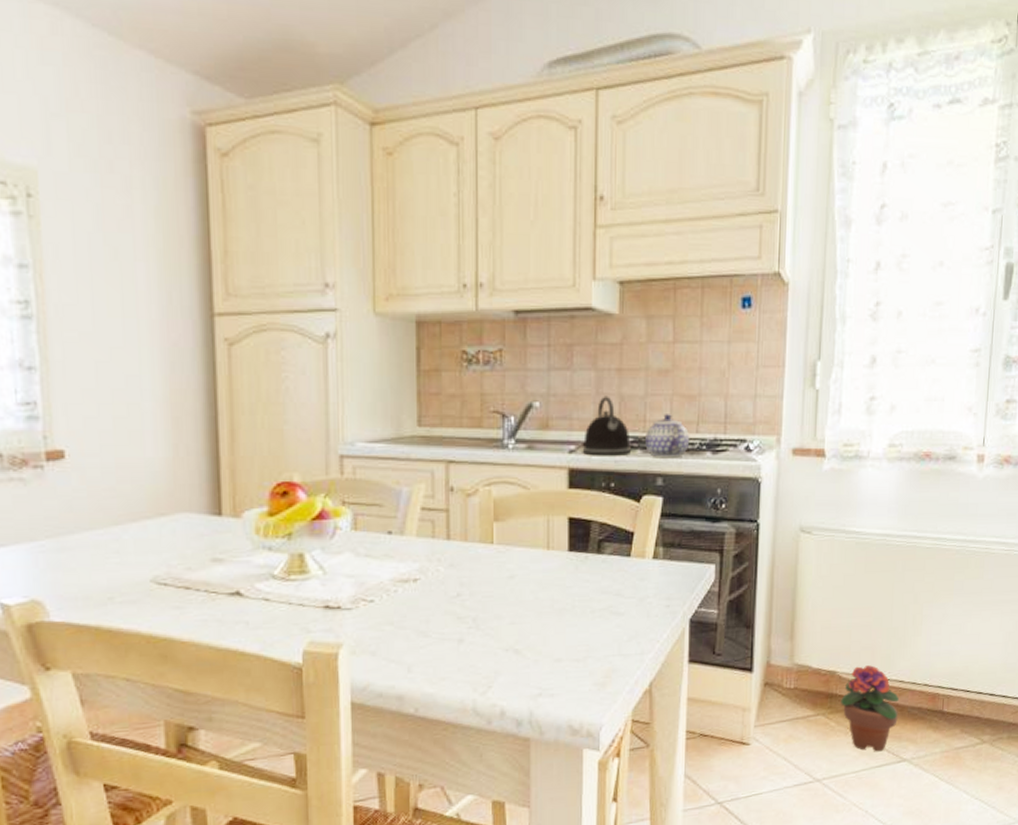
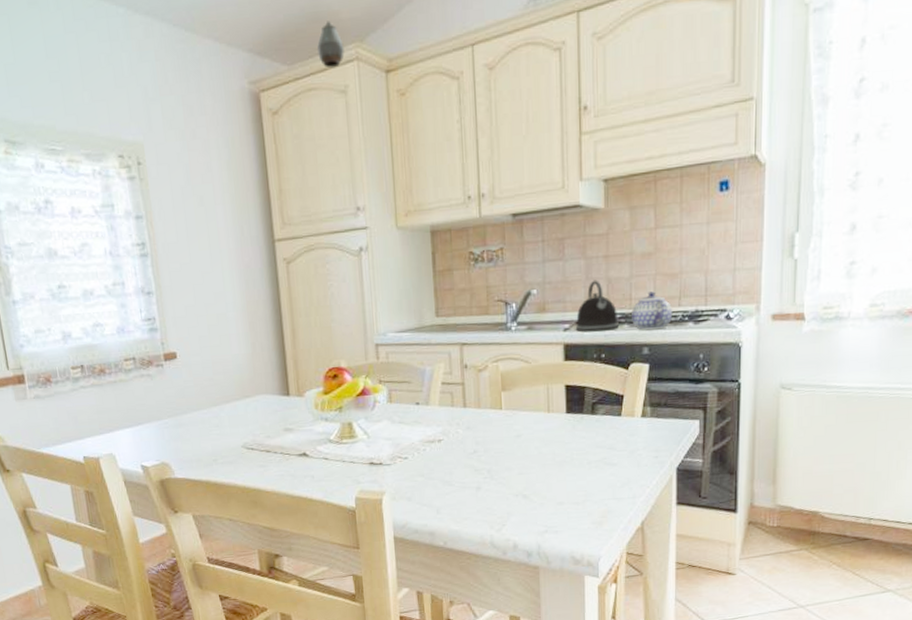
decorative jar: none [284,52,319,110] -> present [316,21,344,69]
potted flower: present [841,665,899,752] -> none [823,506,883,583]

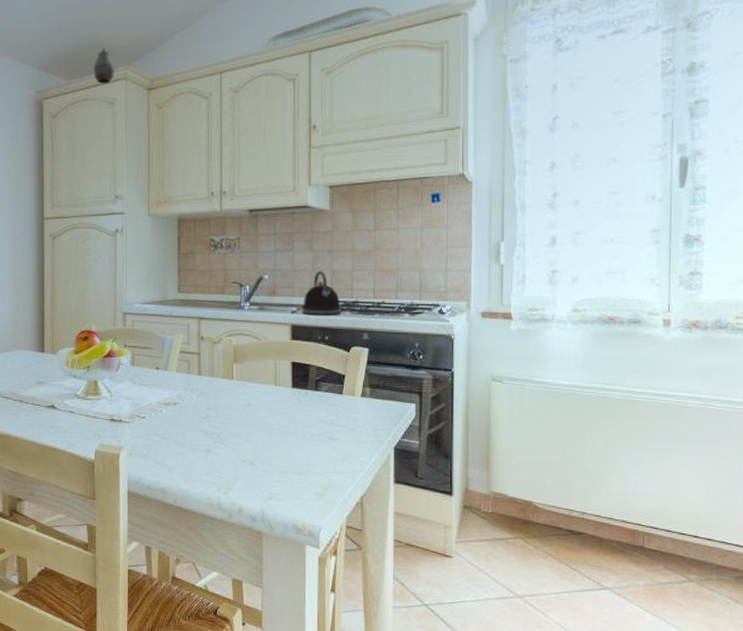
teapot: present [632,291,673,331] -> none [353,284,391,318]

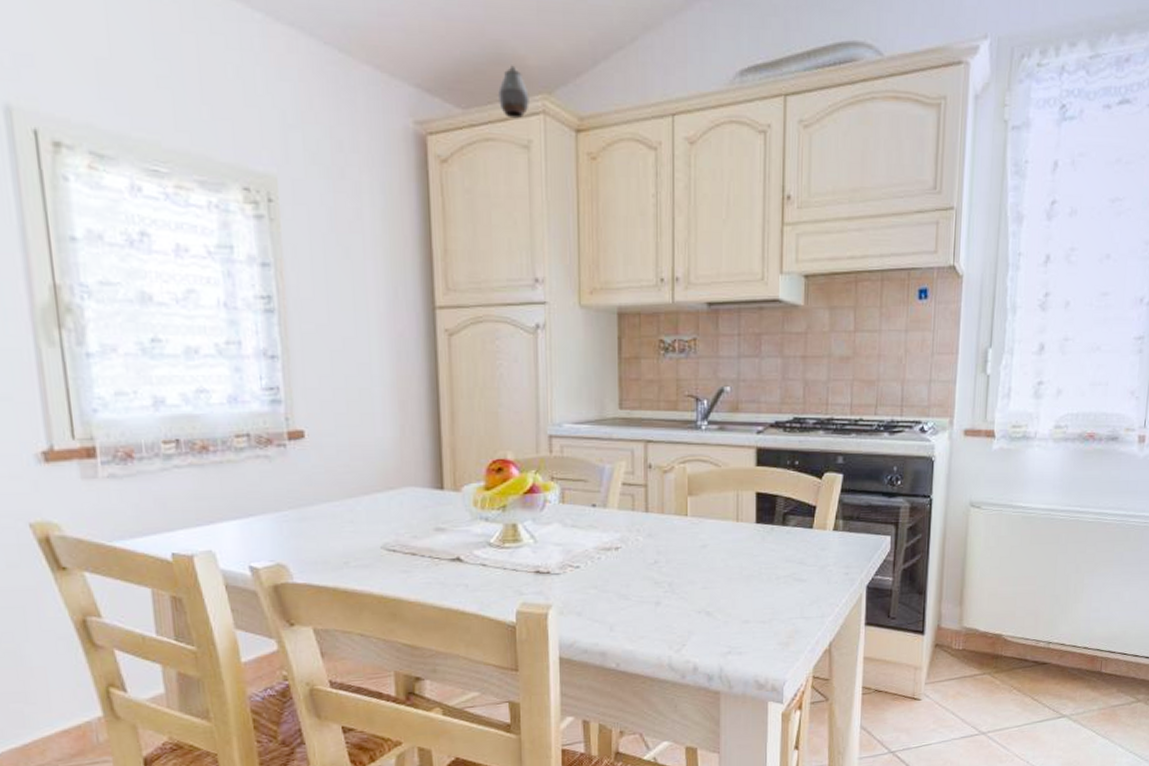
kettle: present [303,270,341,317] -> none [770,381,814,438]

